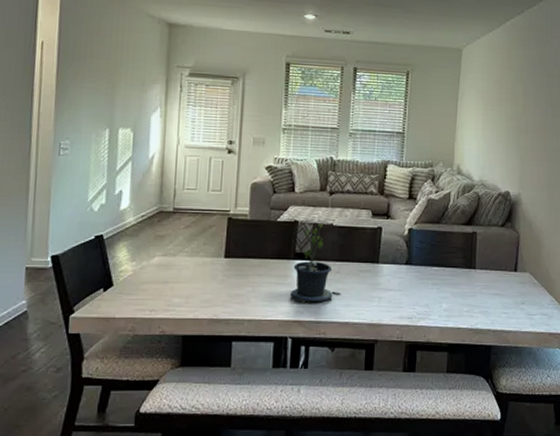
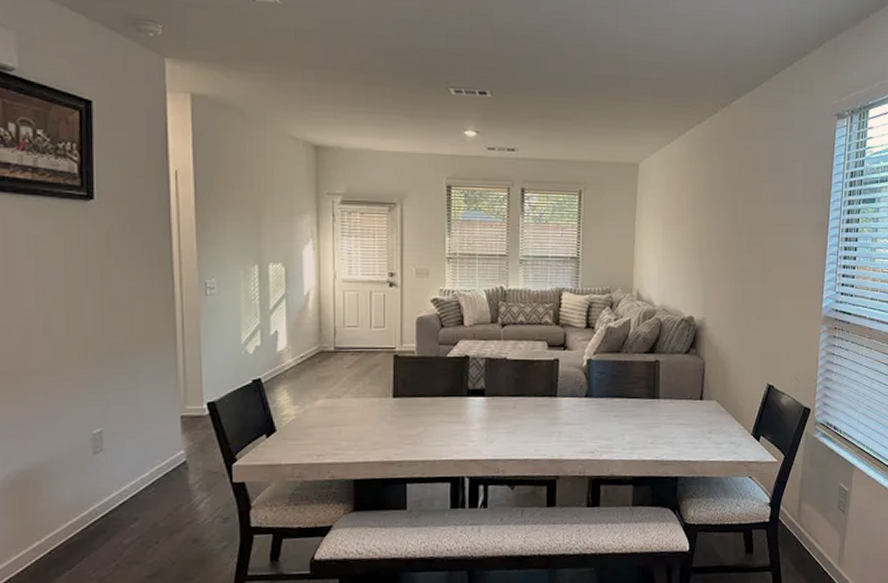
potted plant: present [289,223,341,303] -> none [464,357,519,441]

